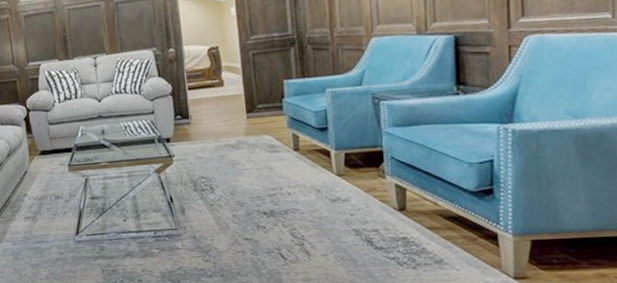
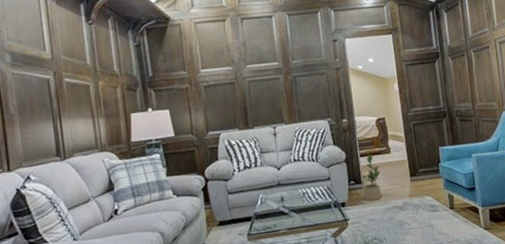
potted plant: none [189,87,213,139] -> present [362,154,382,202]

